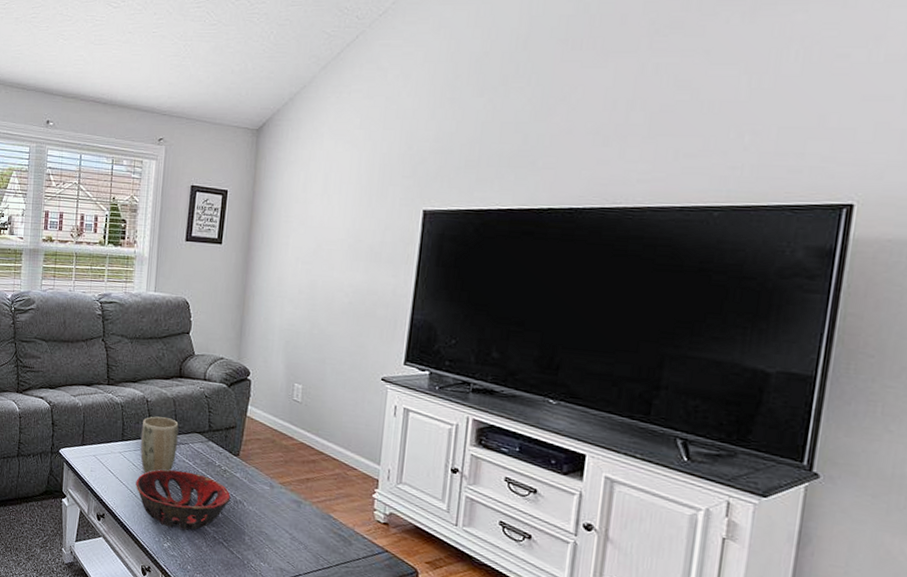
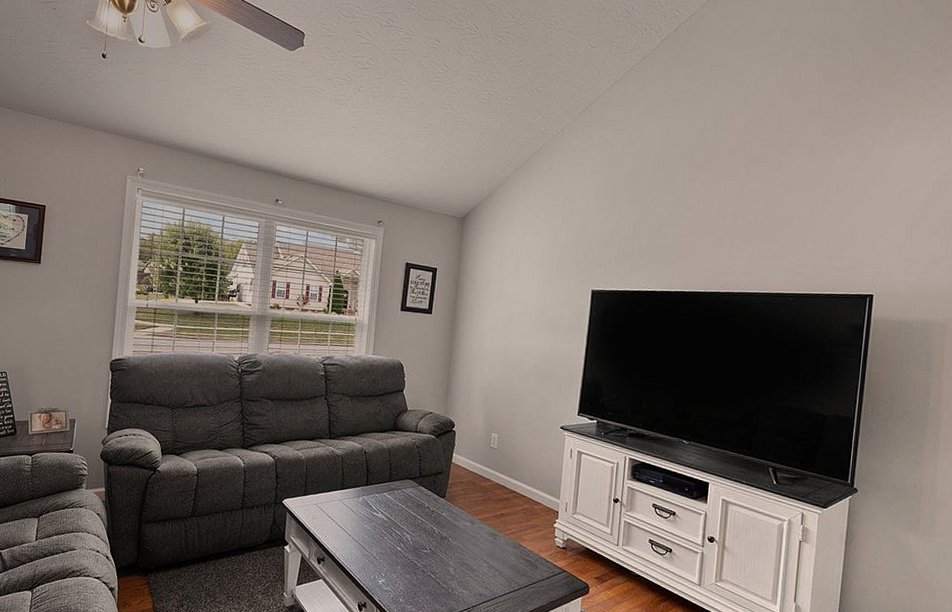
decorative bowl: present [135,469,231,530] -> none [353,513,438,567]
plant pot: present [140,416,179,475] -> none [358,466,393,519]

